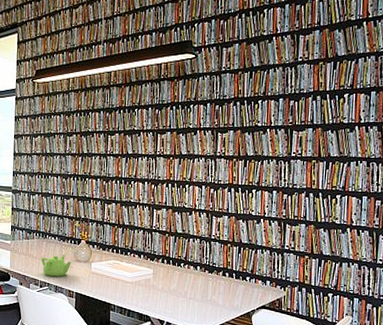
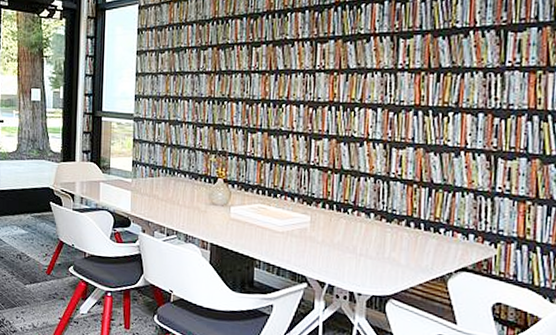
teapot: present [41,254,71,277] -> none [167,195,205,224]

